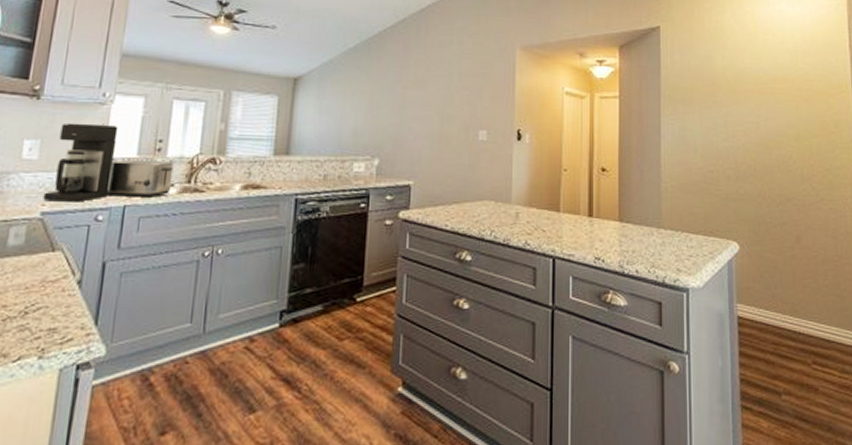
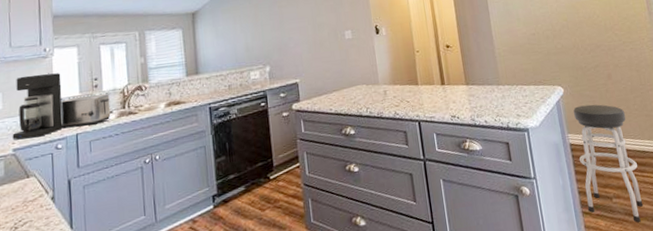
bar stool: none [746,270,819,430] -> present [573,104,643,222]

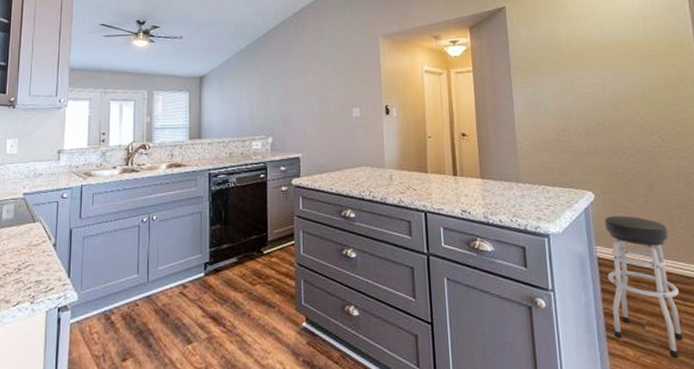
coffee maker: present [12,73,63,140] -> none [24,124,72,185]
toaster: present [60,94,111,129] -> none [68,149,115,179]

